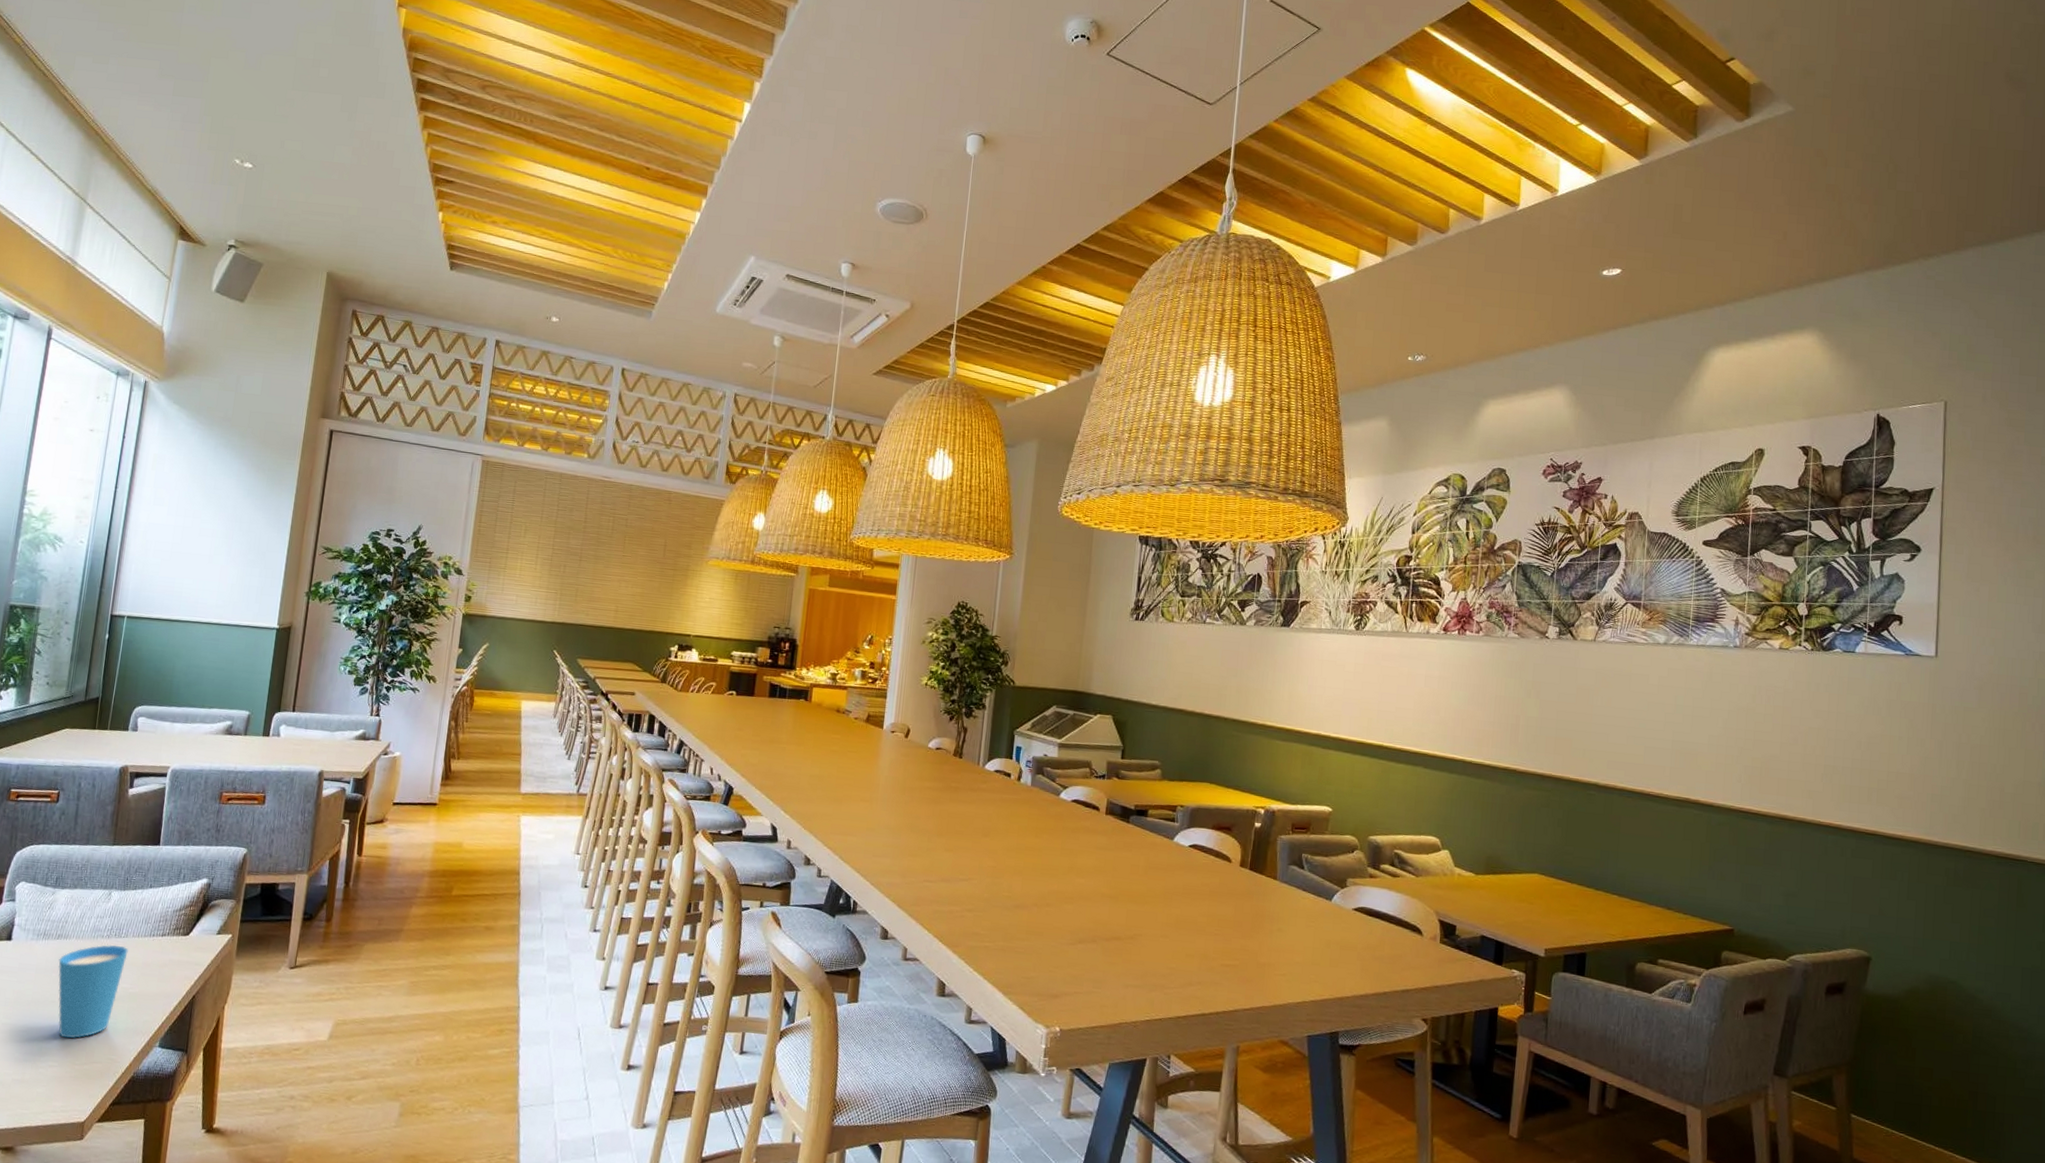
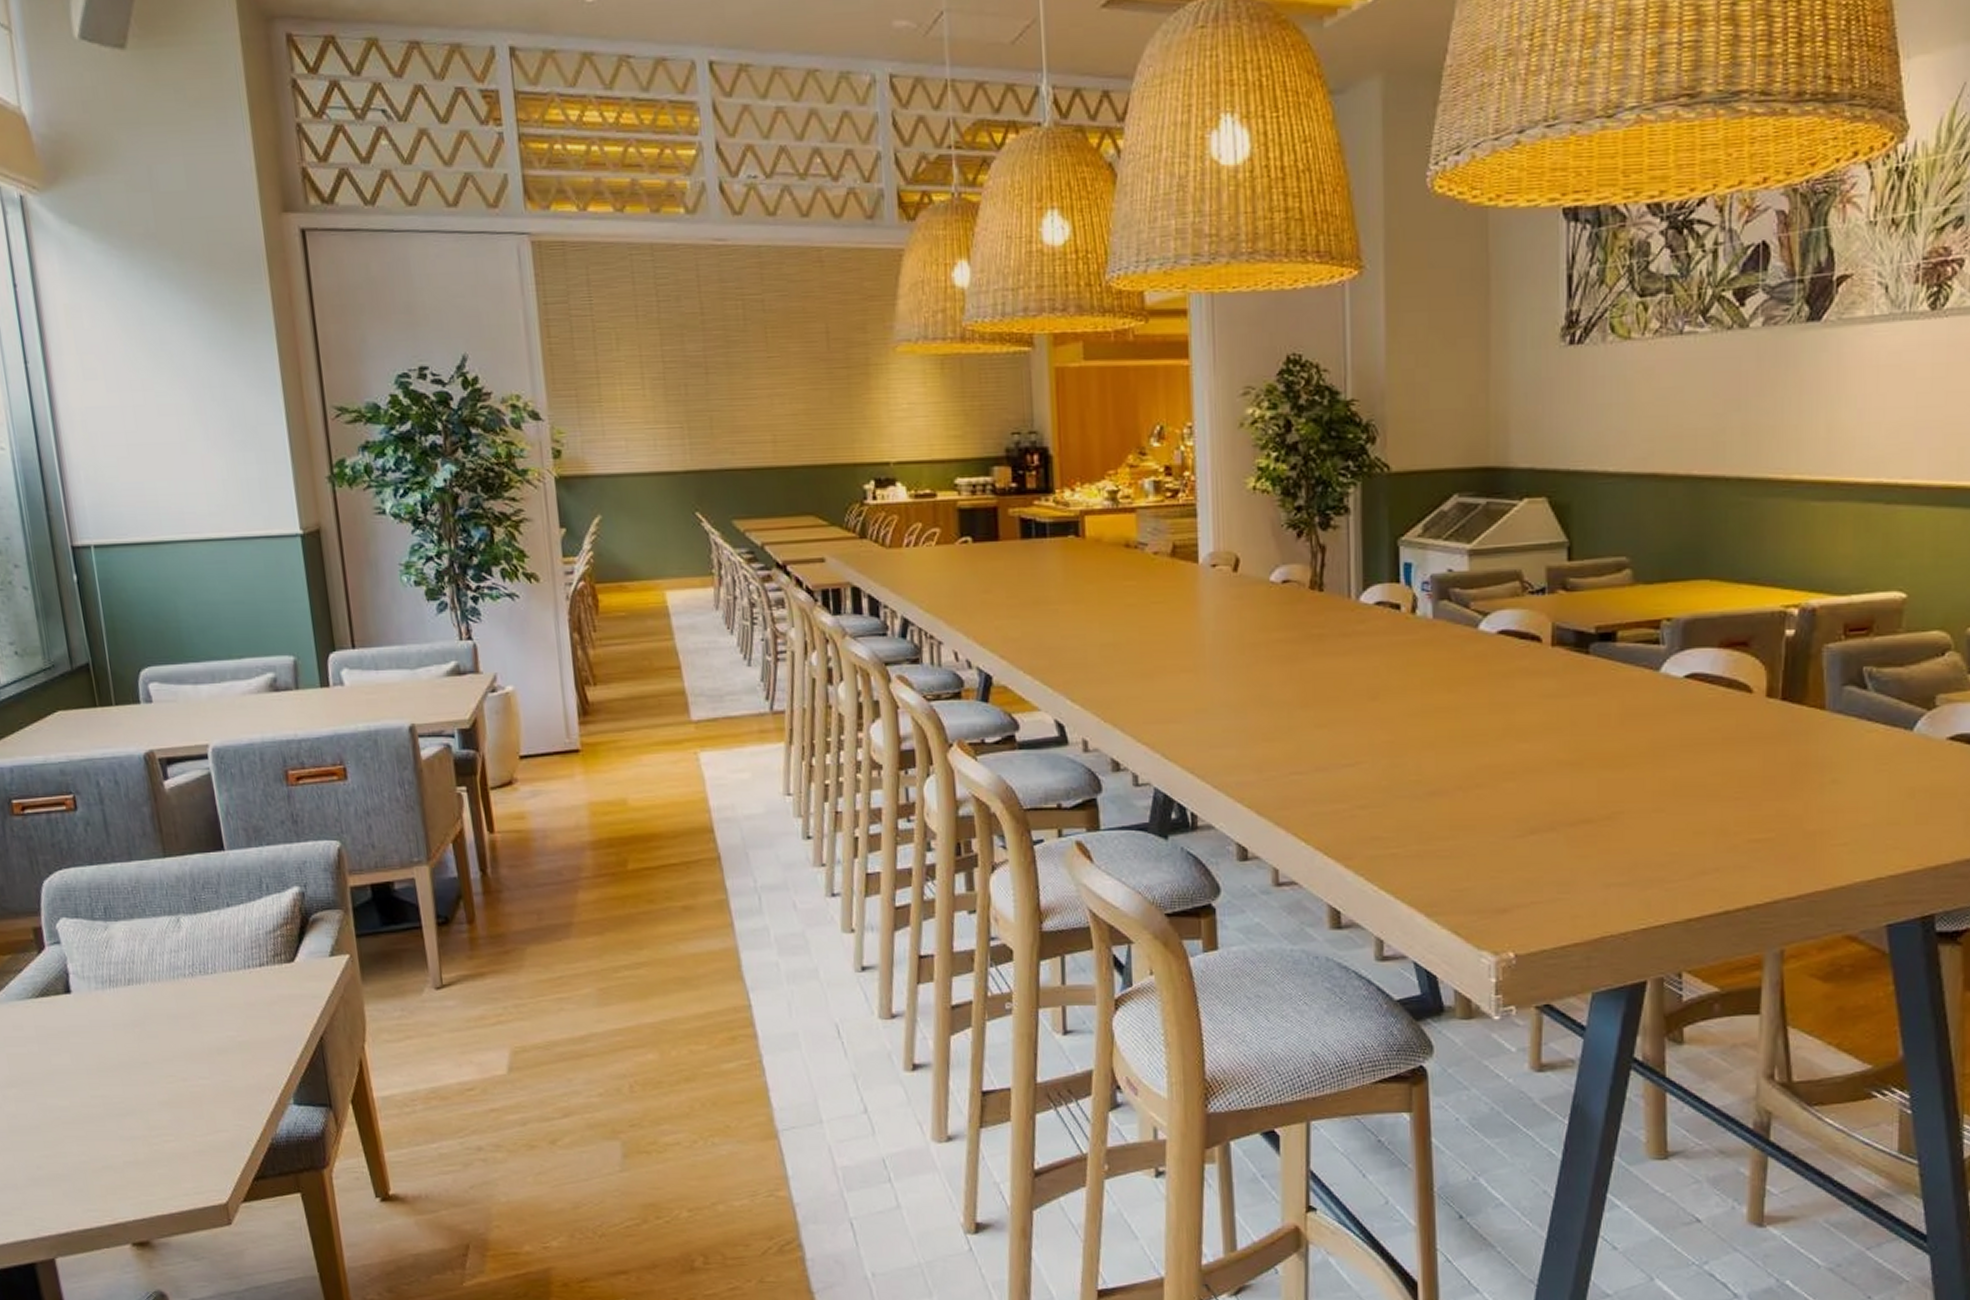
cup: present [58,944,128,1039] -> none [137,984,225,1106]

